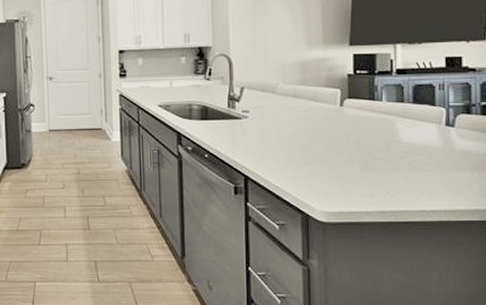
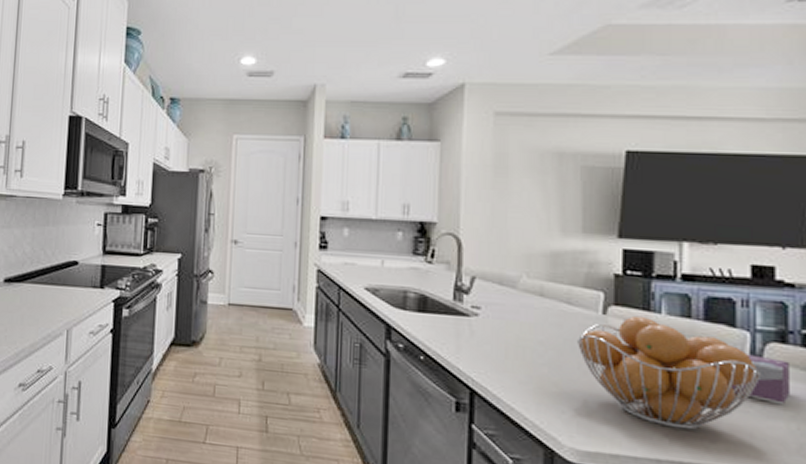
fruit basket: none [323,104,453,186] -> present [578,315,760,430]
tissue box: none [365,125,474,160] -> present [636,350,791,405]

